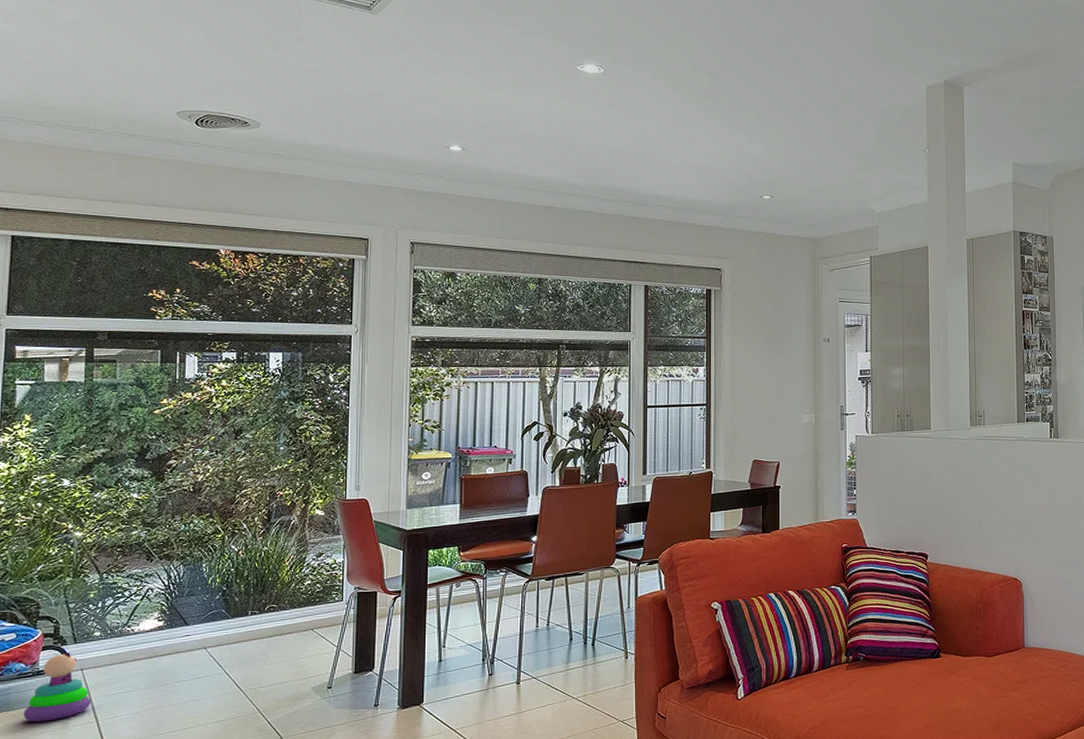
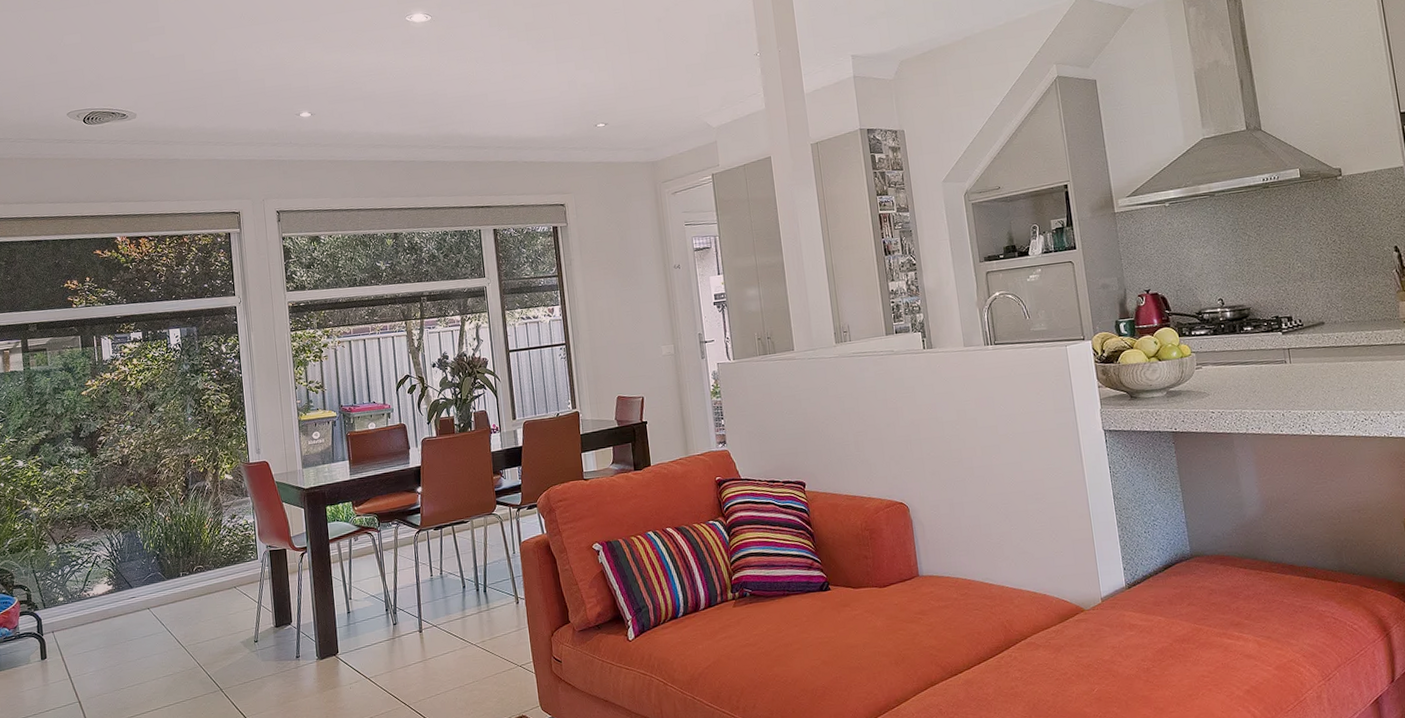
stacking toy: present [23,653,91,723] -> none [12,617,64,681]

